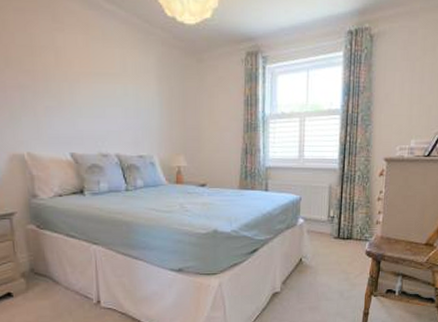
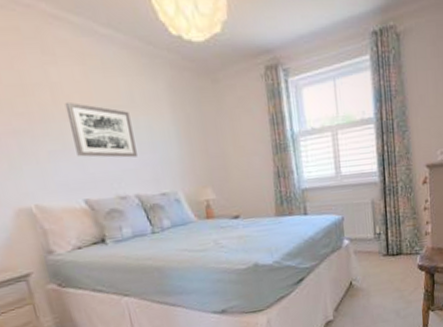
wall art: none [65,65,122,120] -> present [64,101,137,158]

